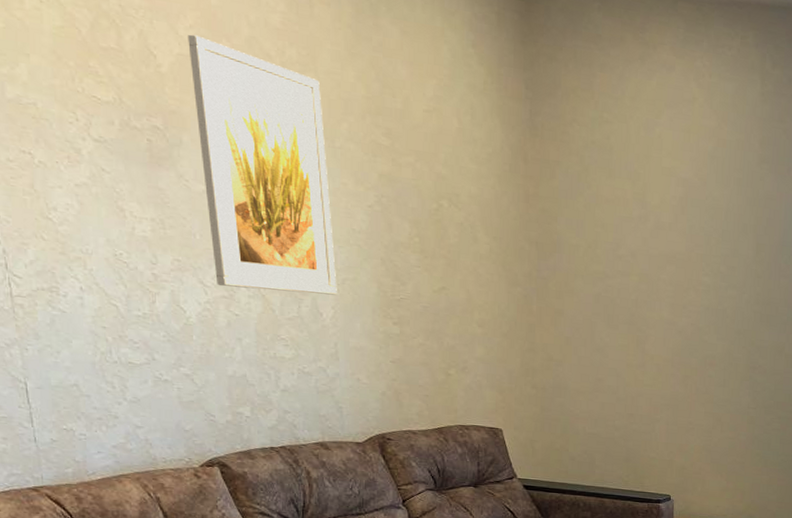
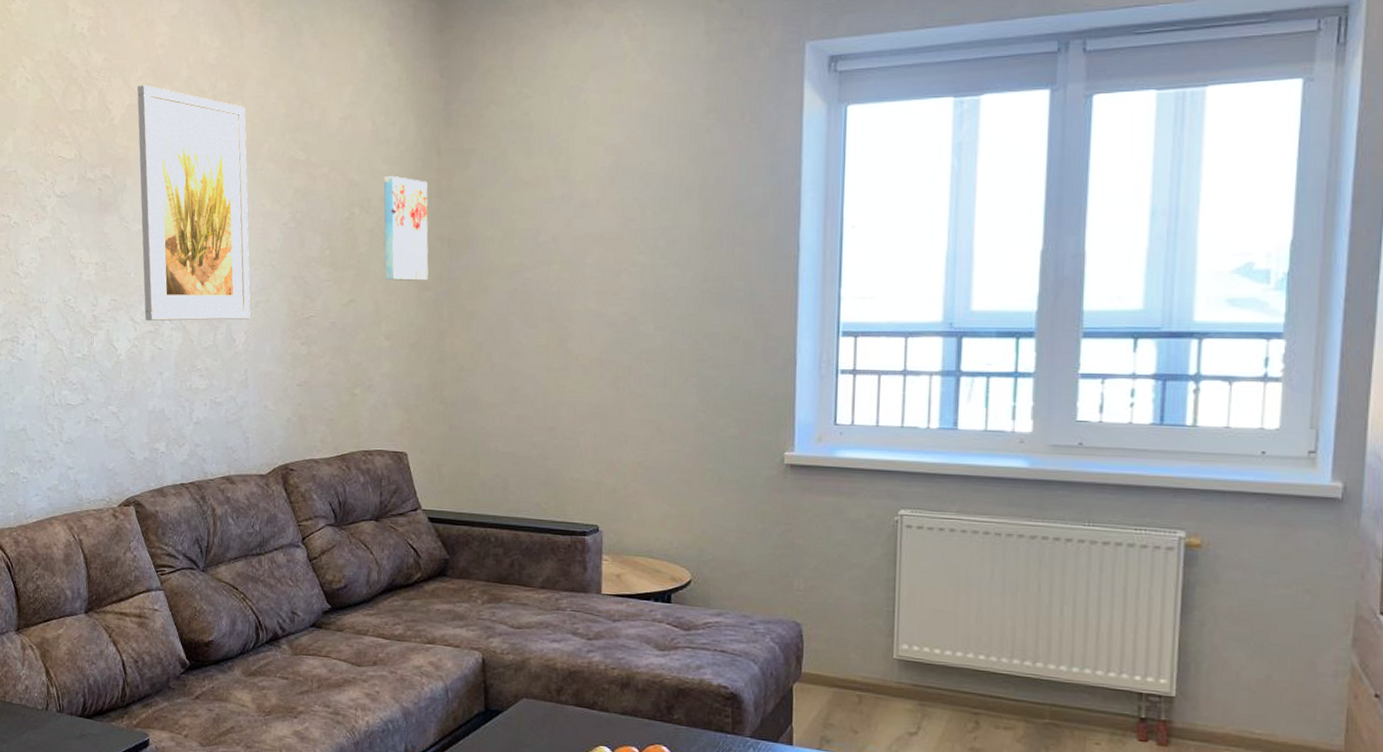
wall art: none [471,174,518,277] -> present [383,175,429,281]

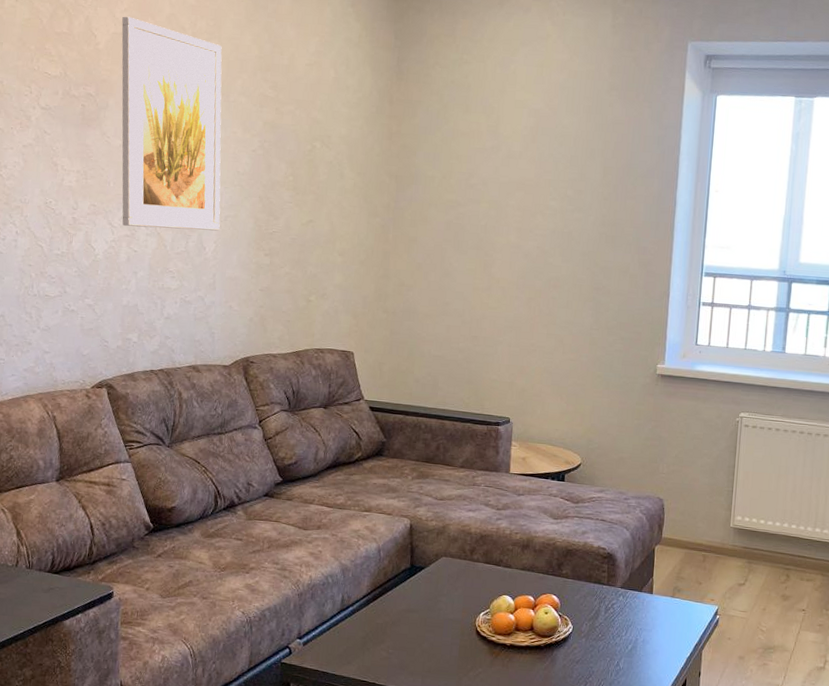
wall art: present [383,175,429,281] -> none [340,117,380,209]

